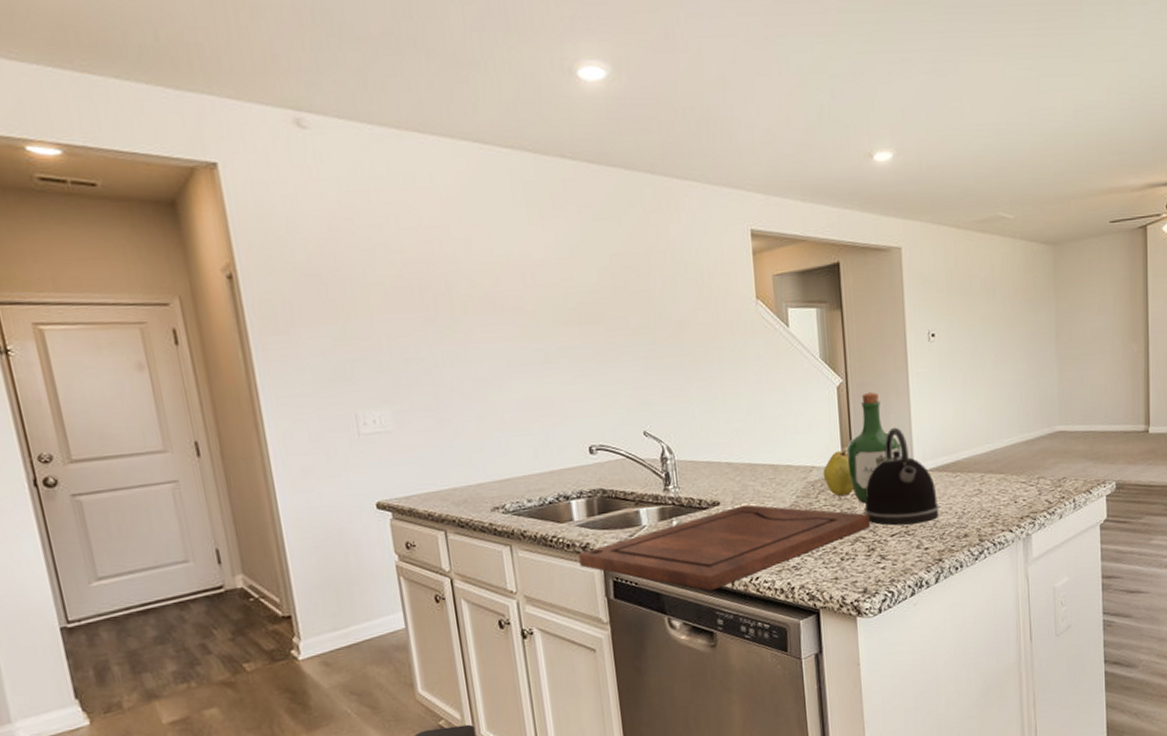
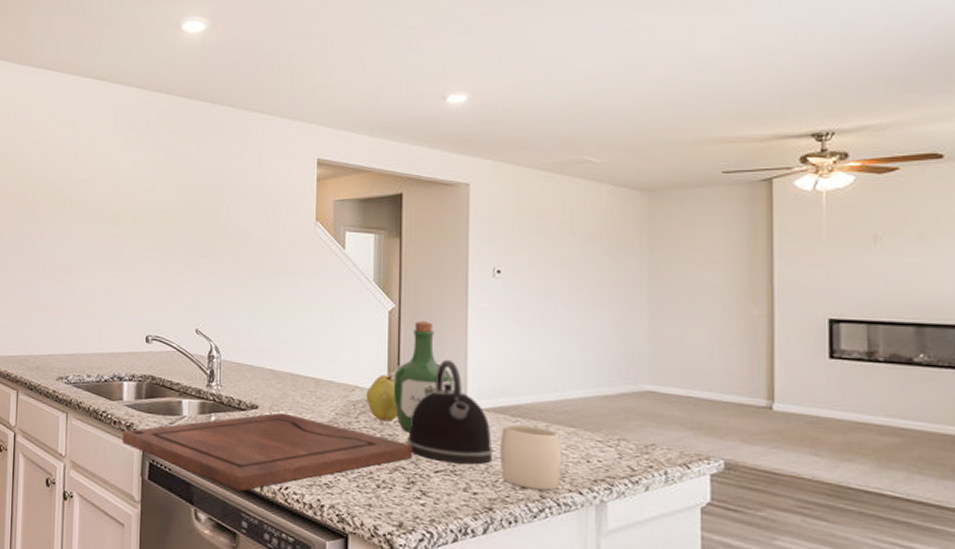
mug: none [944,478,996,536] -> present [500,424,563,491]

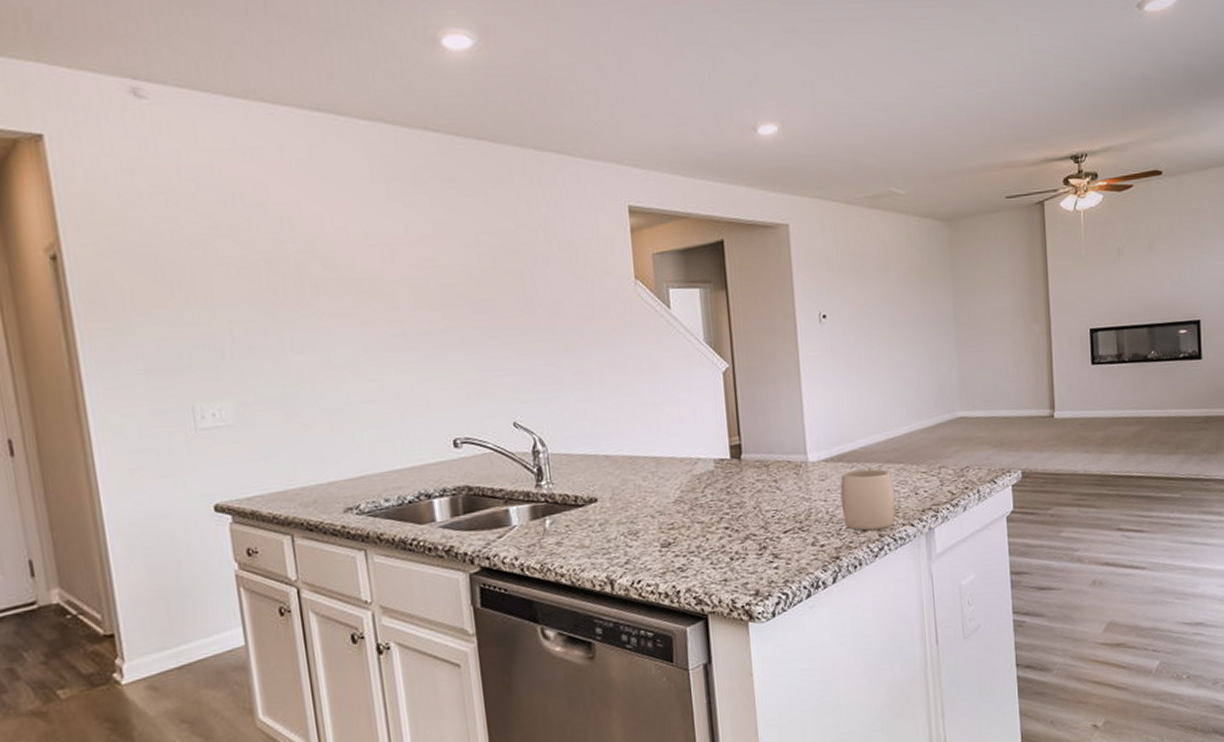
cutting board: present [122,412,412,492] -> none [441,501,761,597]
fruit: present [365,375,397,421] -> none [709,440,743,491]
wine bottle: present [393,320,454,432] -> none [734,377,793,497]
kettle: present [406,359,493,465] -> none [754,414,835,521]

